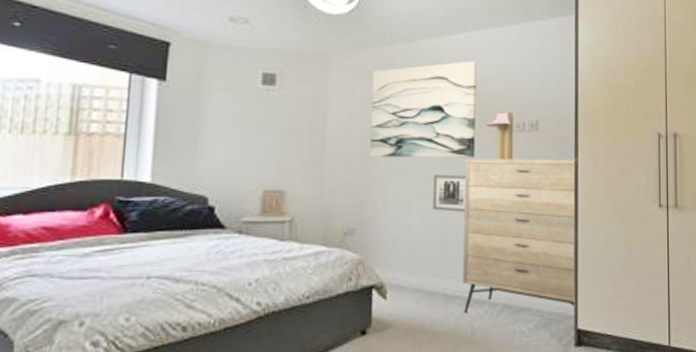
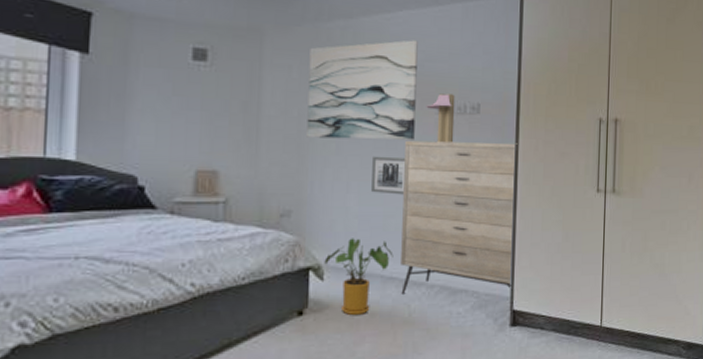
house plant: none [387,256,456,336] -> present [324,238,394,316]

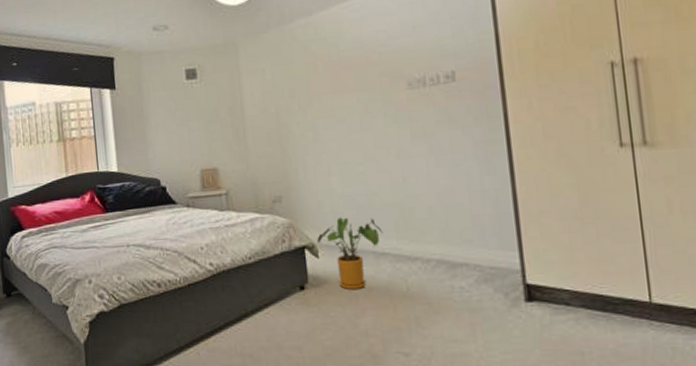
wall art: present [306,40,418,140] -> none [278,21,388,130]
wall art: present [371,156,406,195] -> none [349,136,386,174]
dresser: present [401,140,518,294] -> none [379,105,523,269]
table lamp: present [426,93,455,143] -> none [395,66,431,118]

